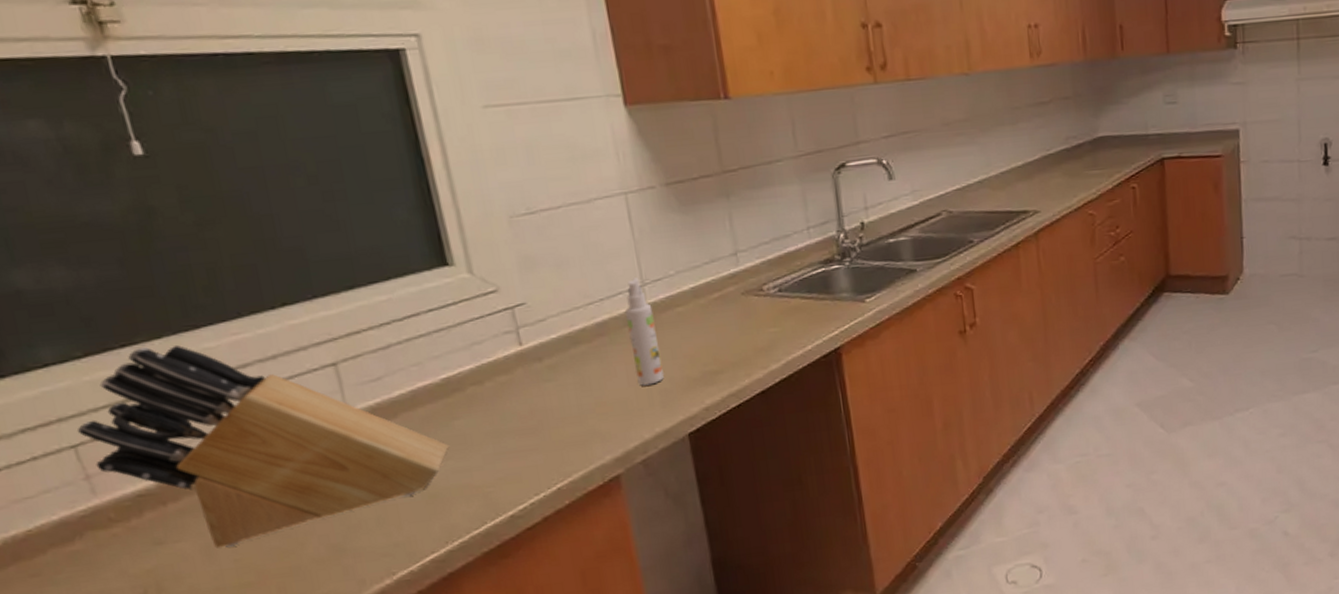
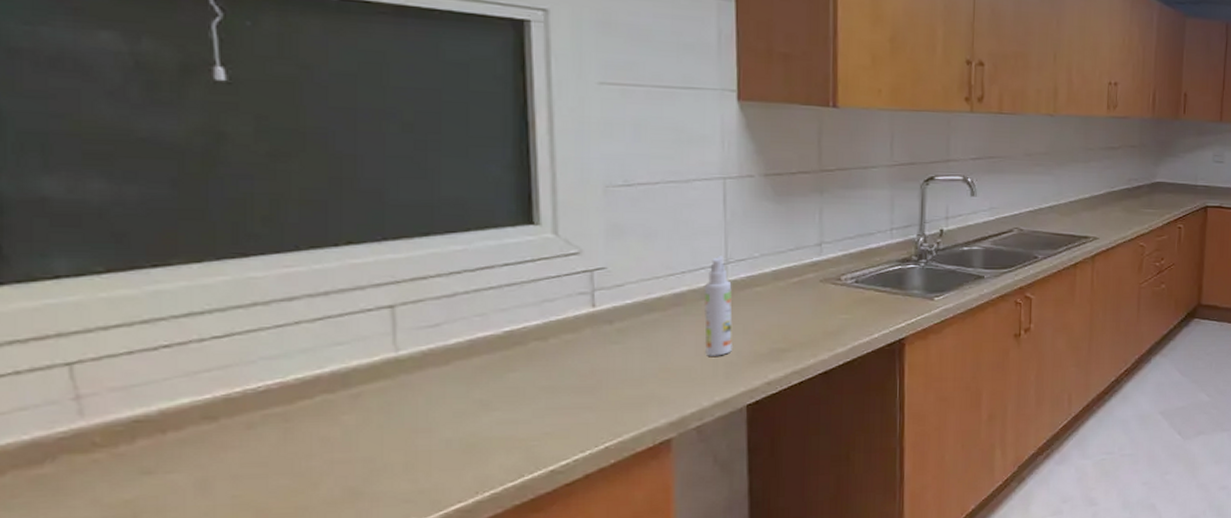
knife block: present [77,345,450,549] -> none [77,270,499,483]

